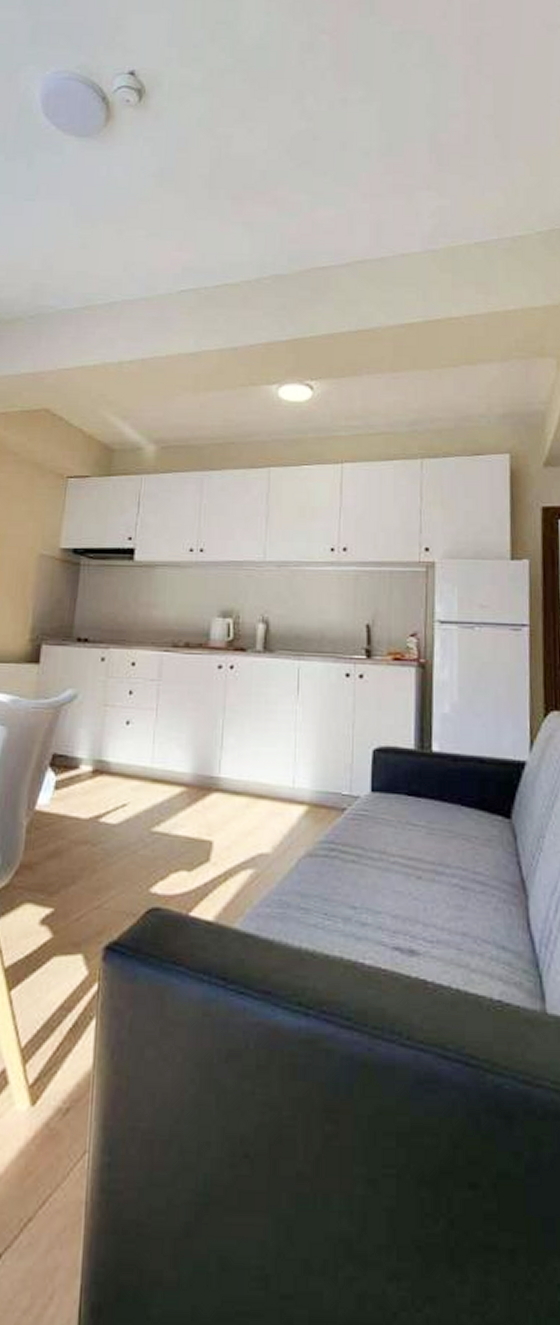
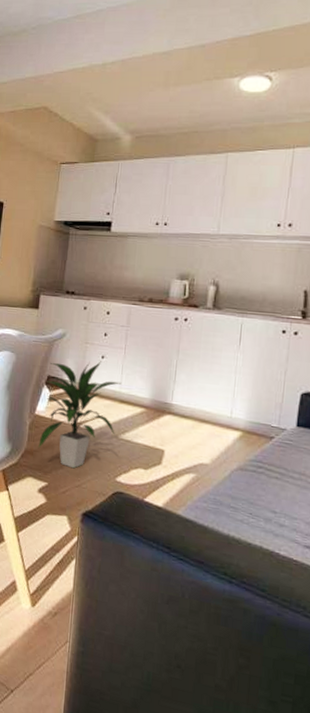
indoor plant: none [40,728,154,883] -> present [38,361,122,469]

